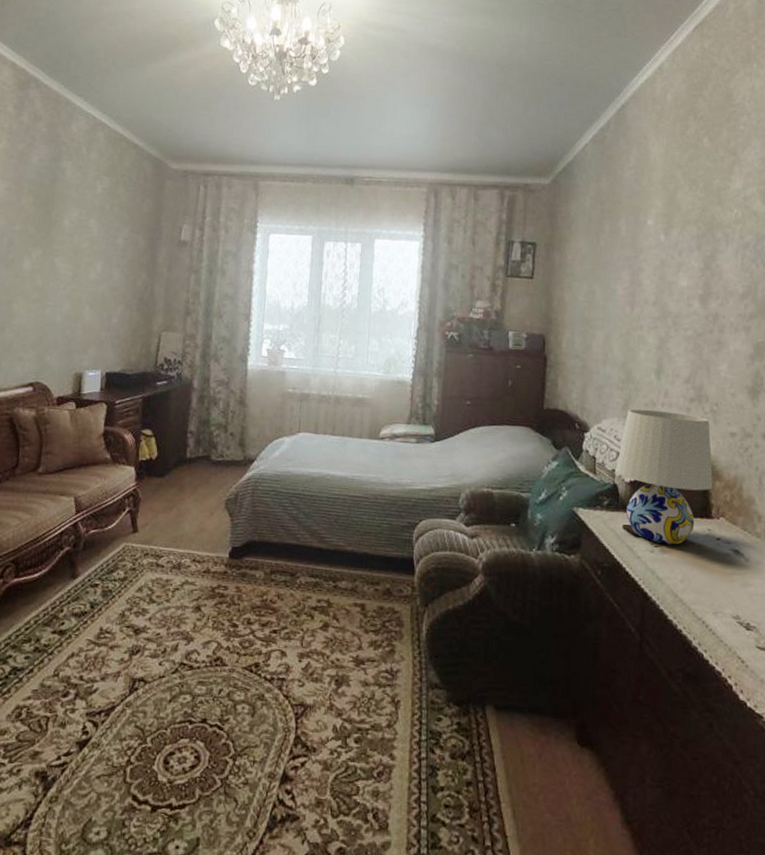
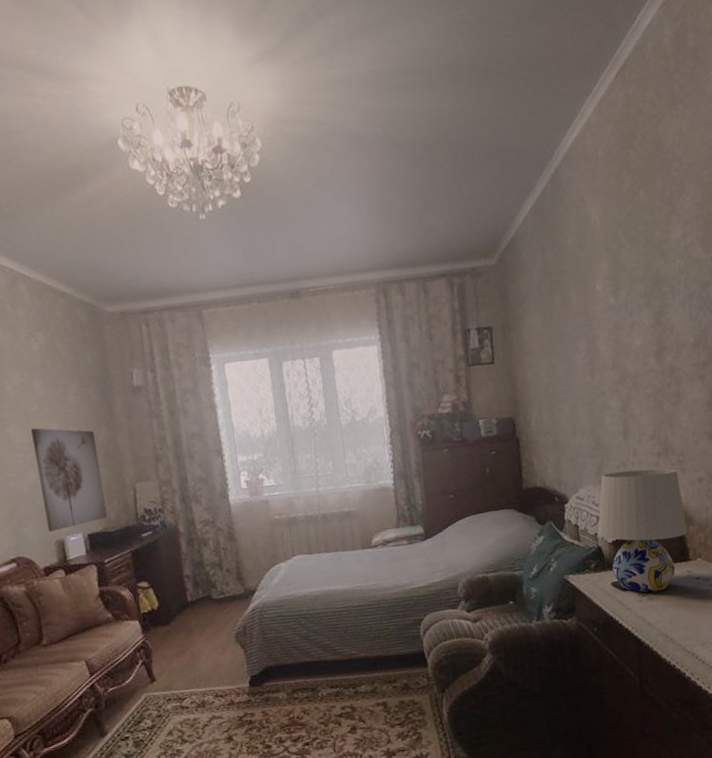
wall art: none [70,263,134,364] -> present [31,428,108,532]

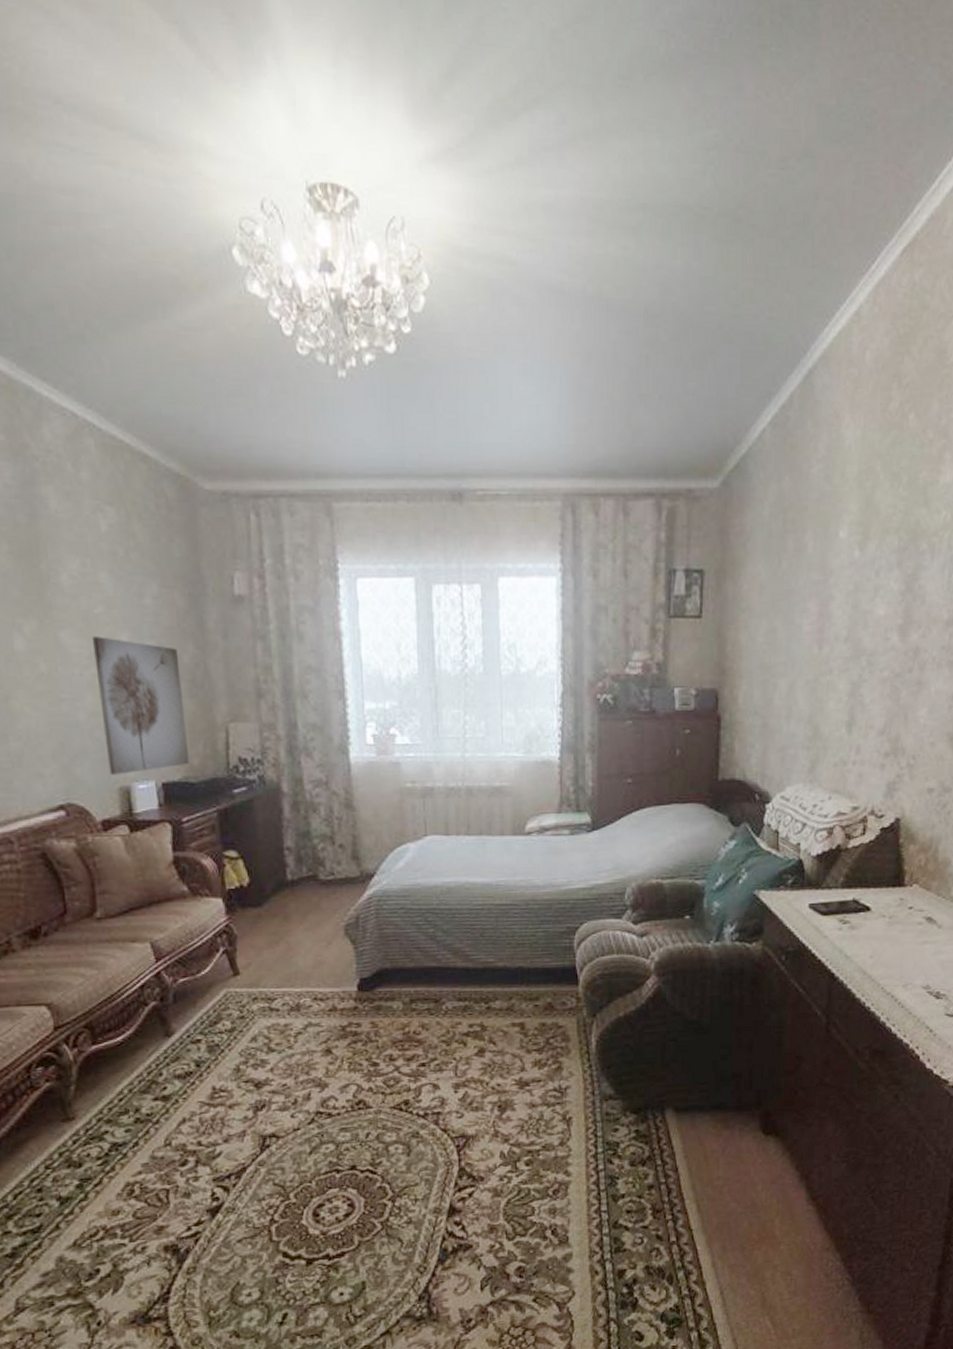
table lamp: present [597,468,687,593] -> none [800,770,907,920]

